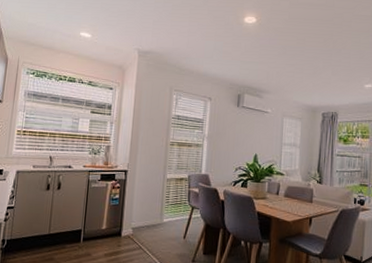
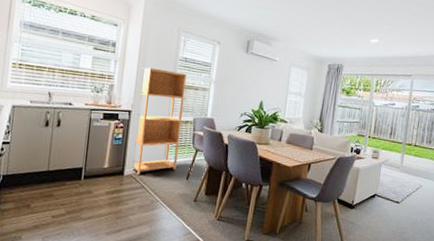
bookcase: none [129,127,180,235] -> present [132,67,187,174]

